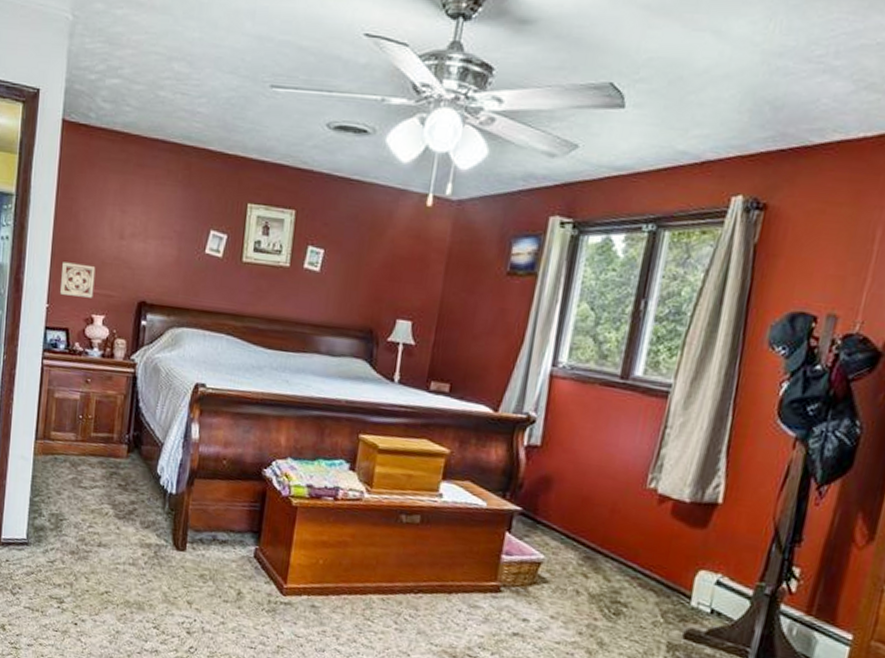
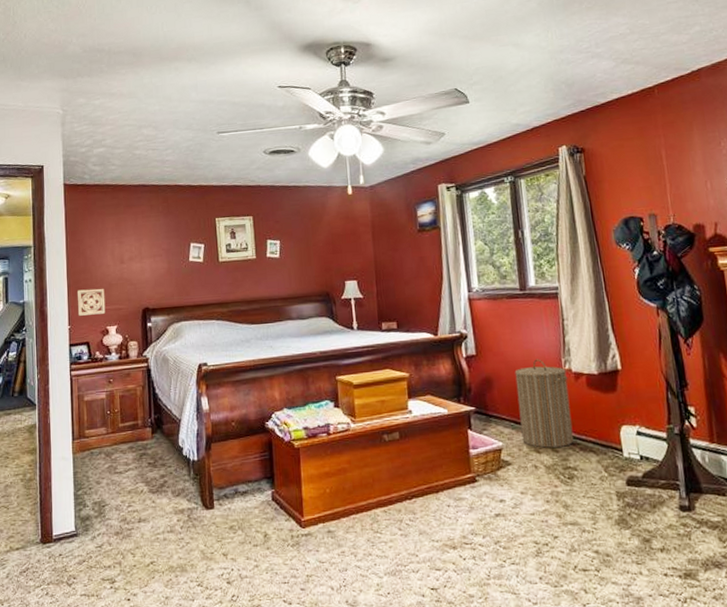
laundry hamper: none [570,467,650,578] -> present [514,359,574,448]

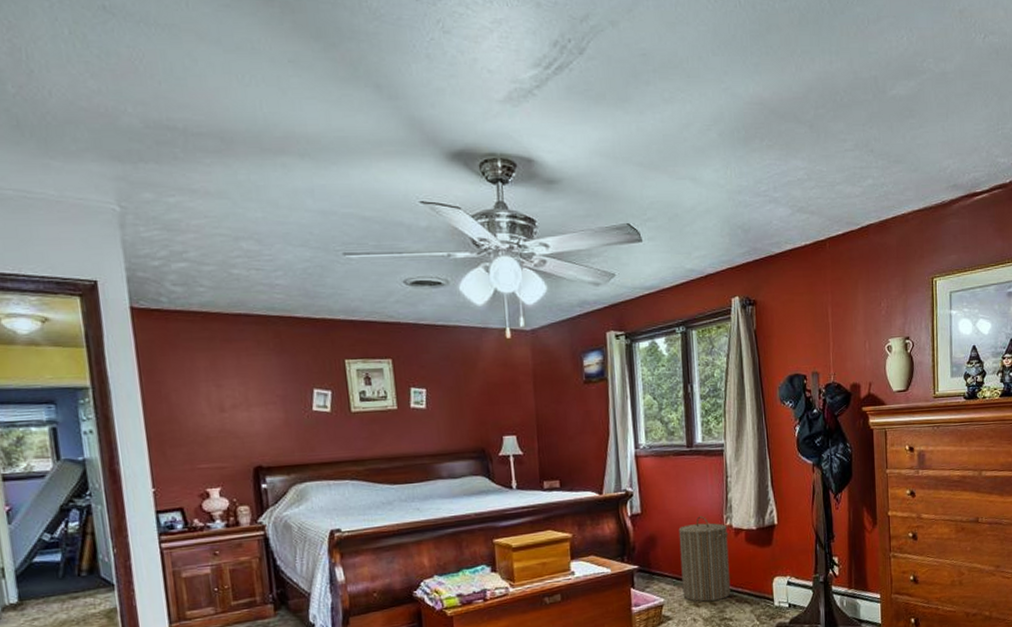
wall ornament: present [77,288,106,317] -> none [161,442,204,478]

